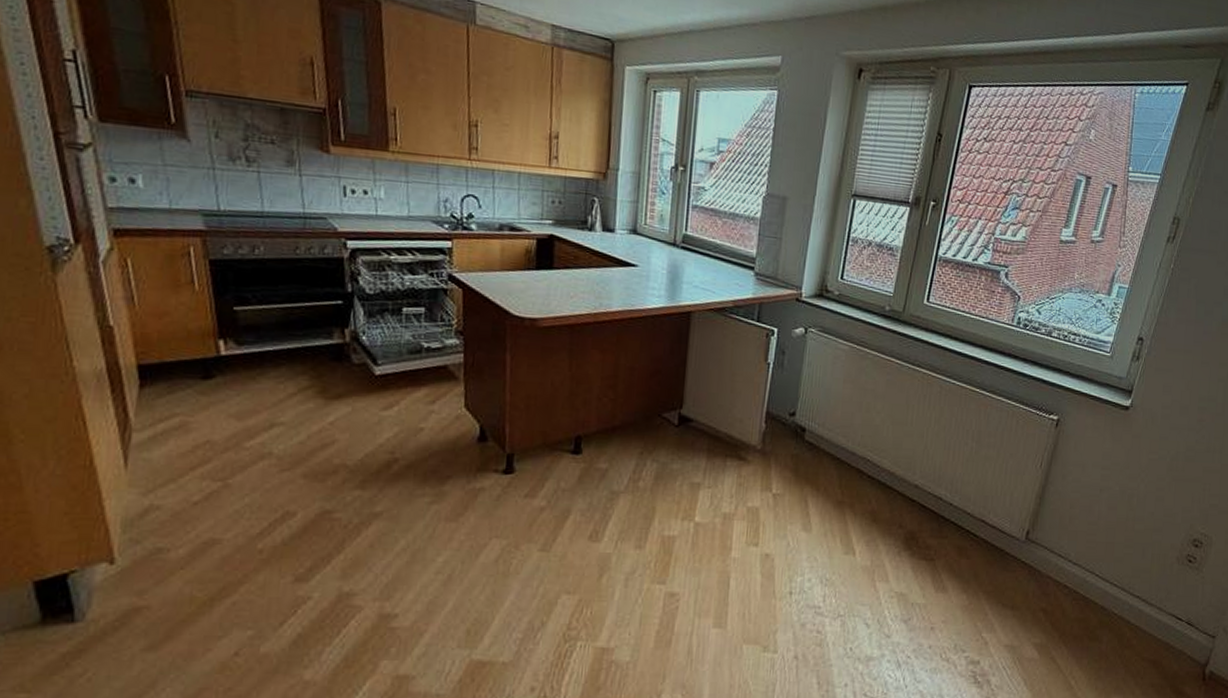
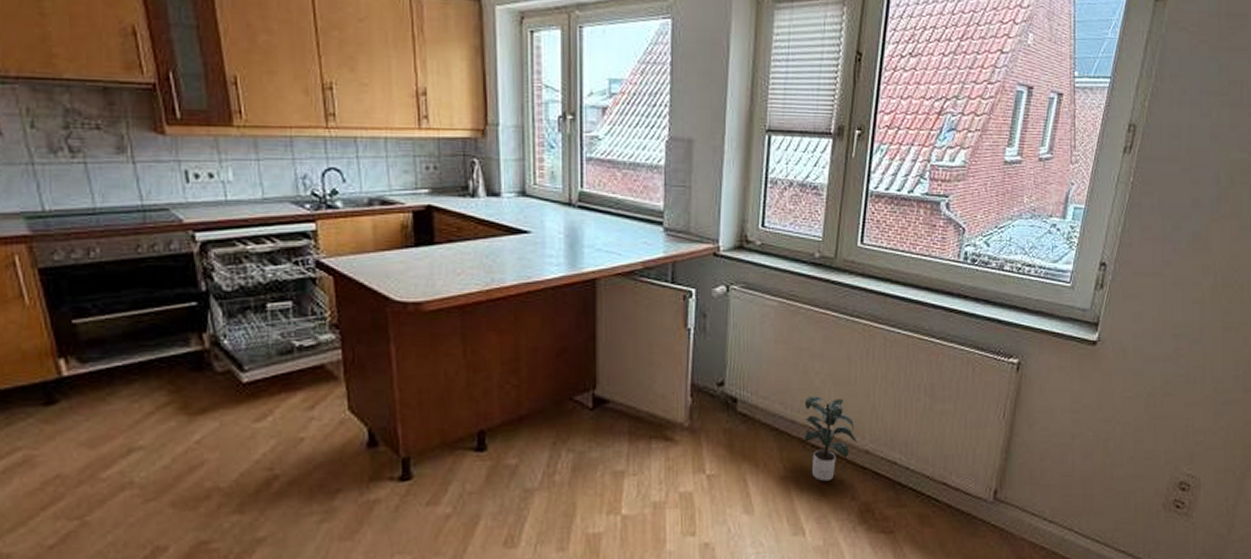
potted plant: none [862,432,908,509] -> present [804,396,857,482]

